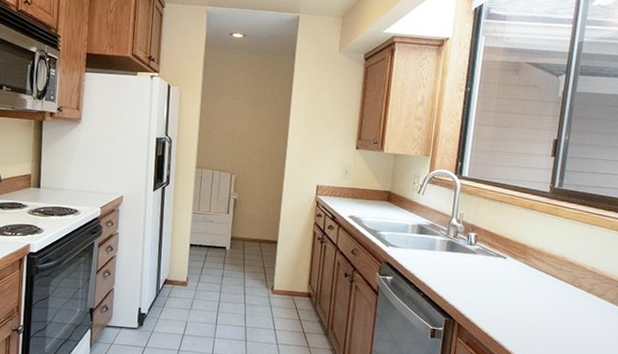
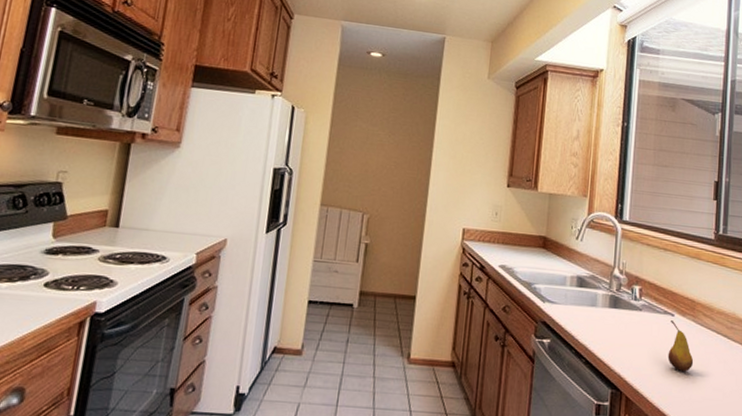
fruit: none [498,262,522,305] -> present [667,321,694,372]

